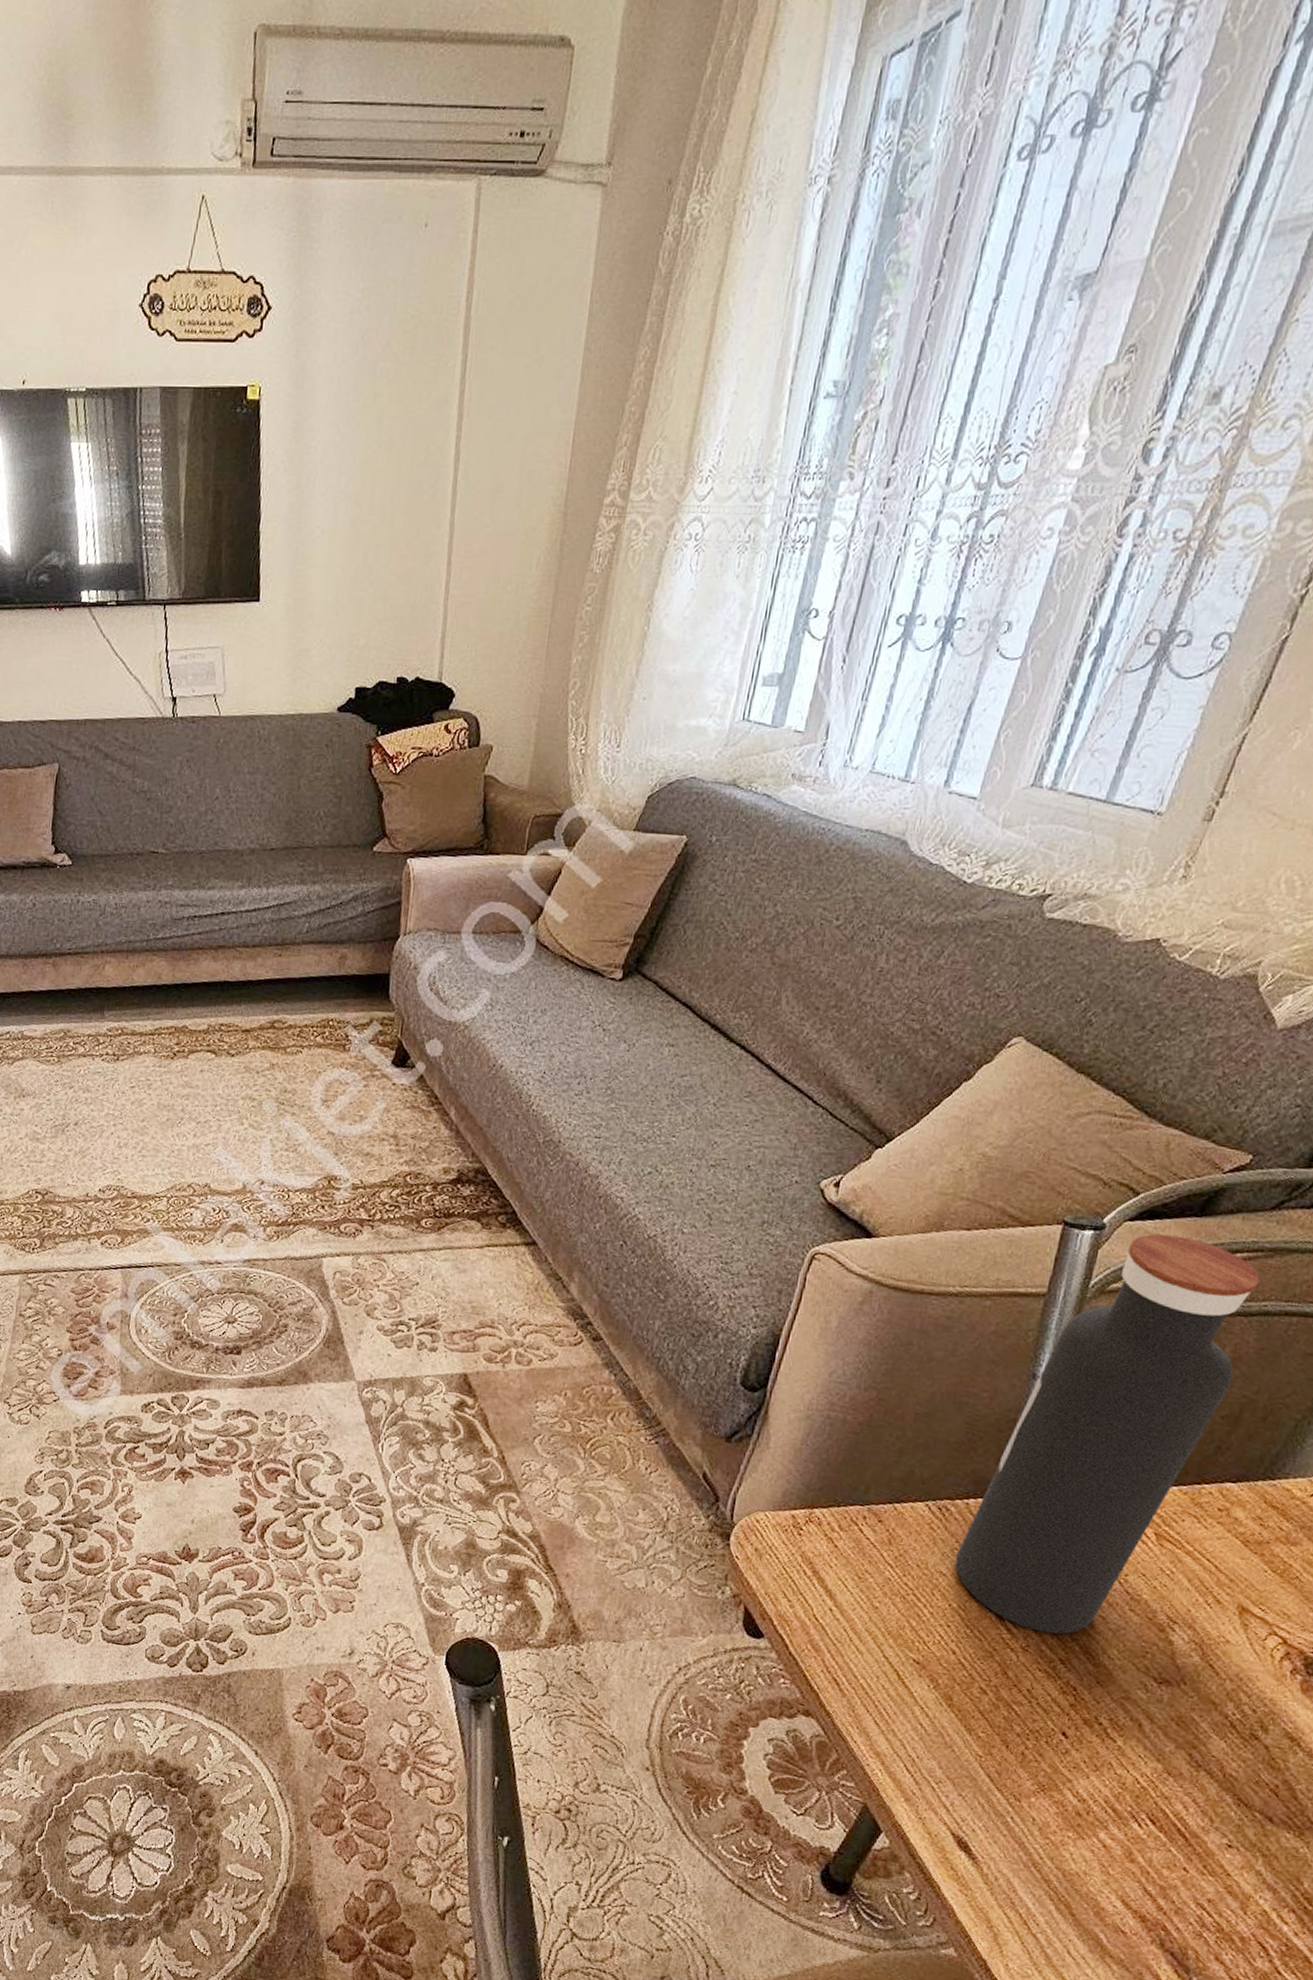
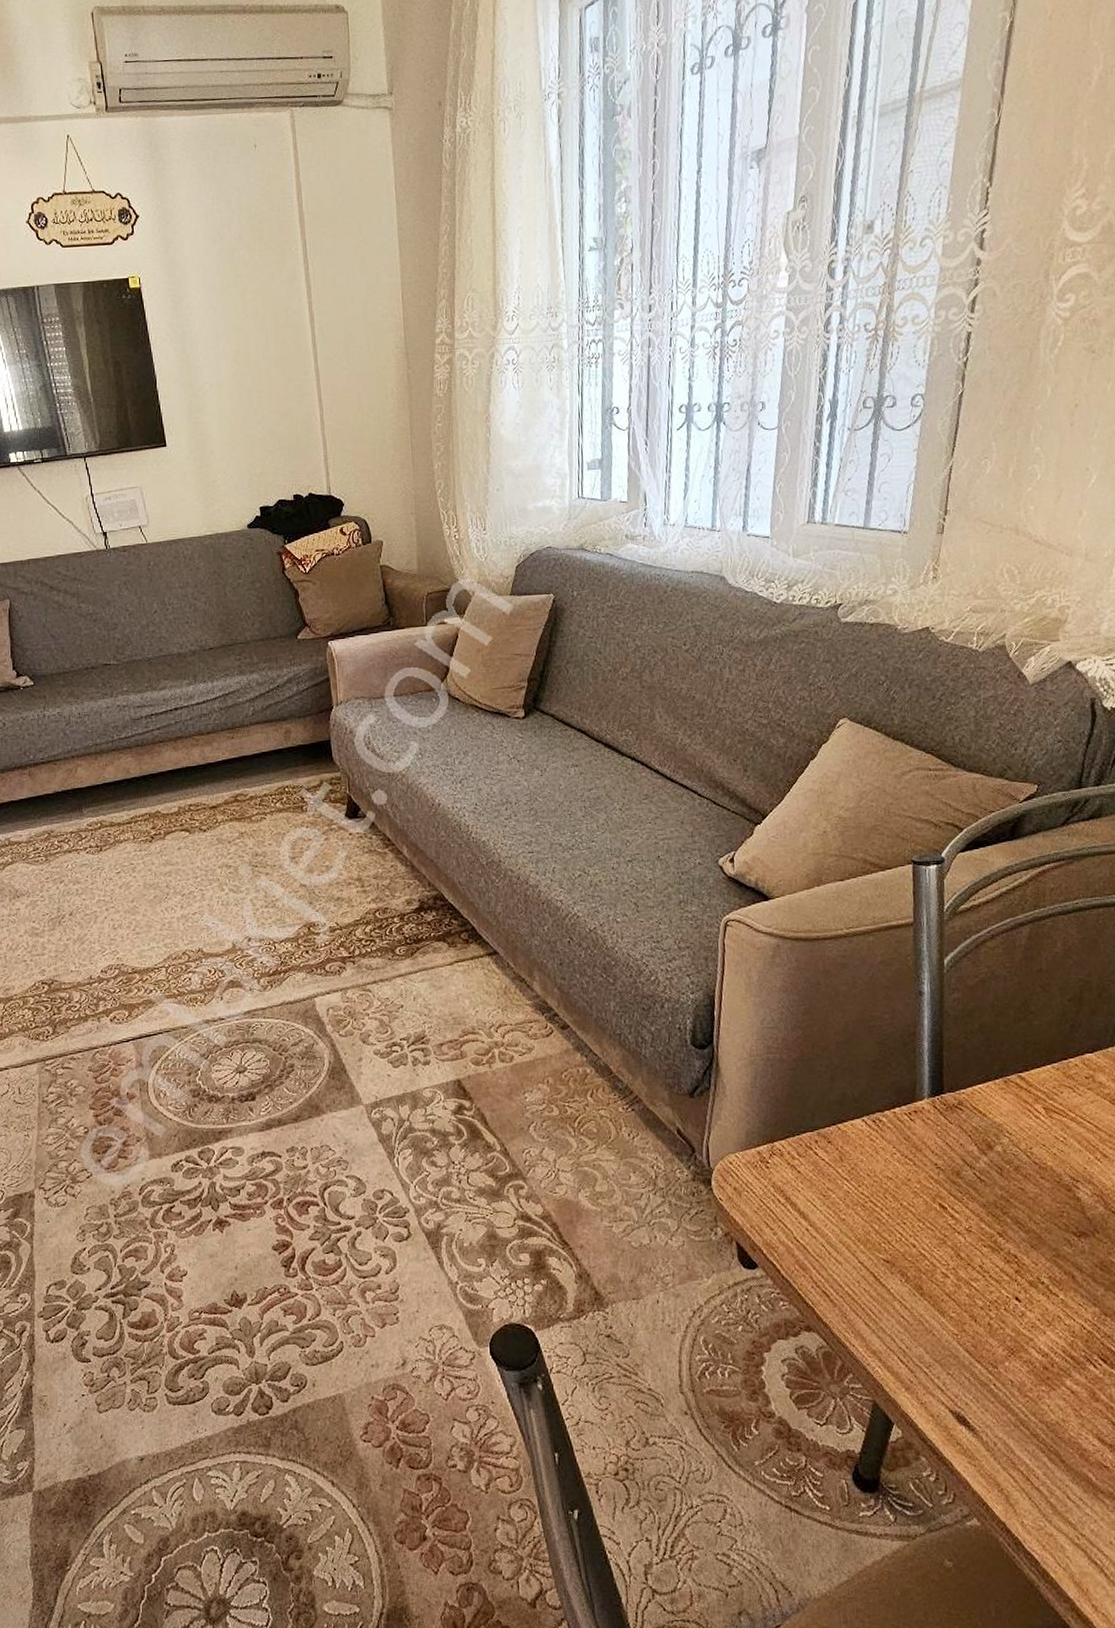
water bottle: present [955,1233,1260,1635] -> none [896,858,1069,1212]

